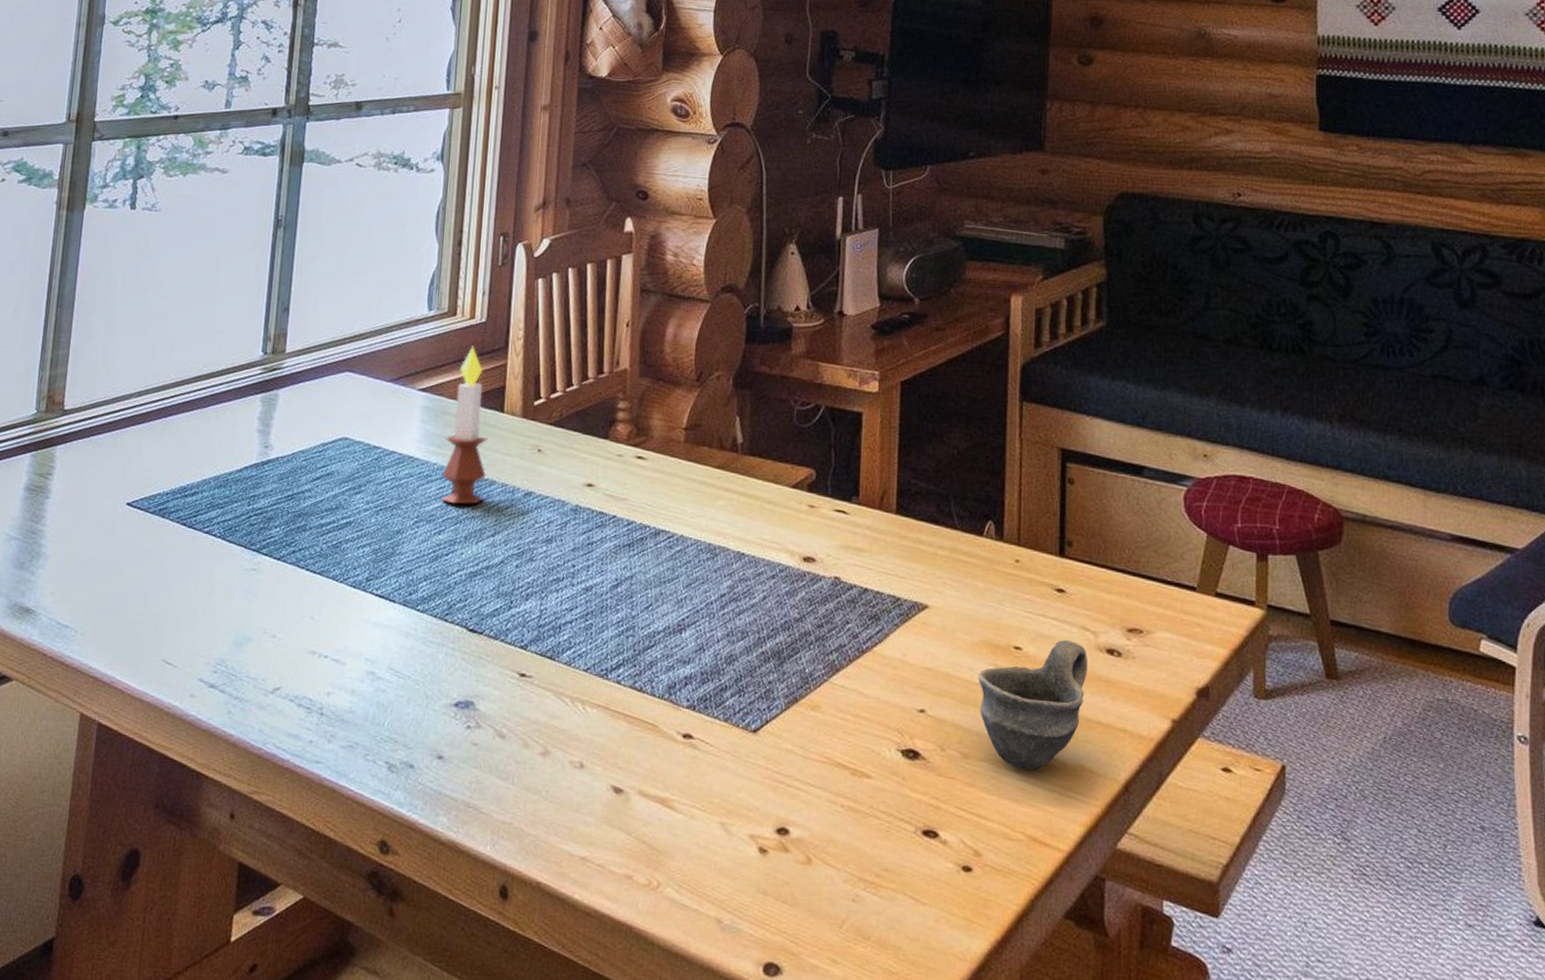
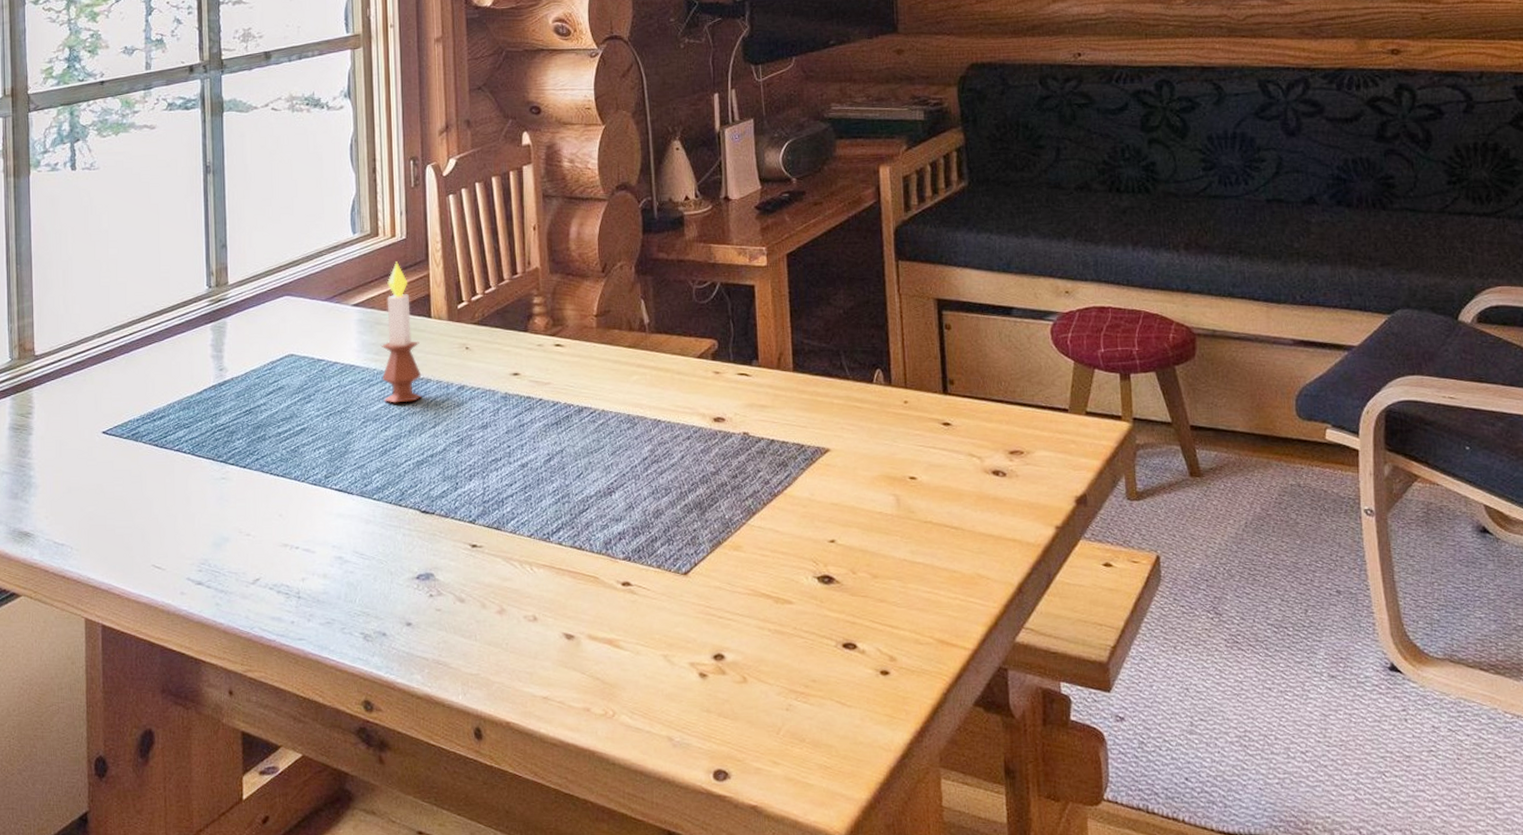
cup: present [979,639,1089,771] -> none [880,466,977,583]

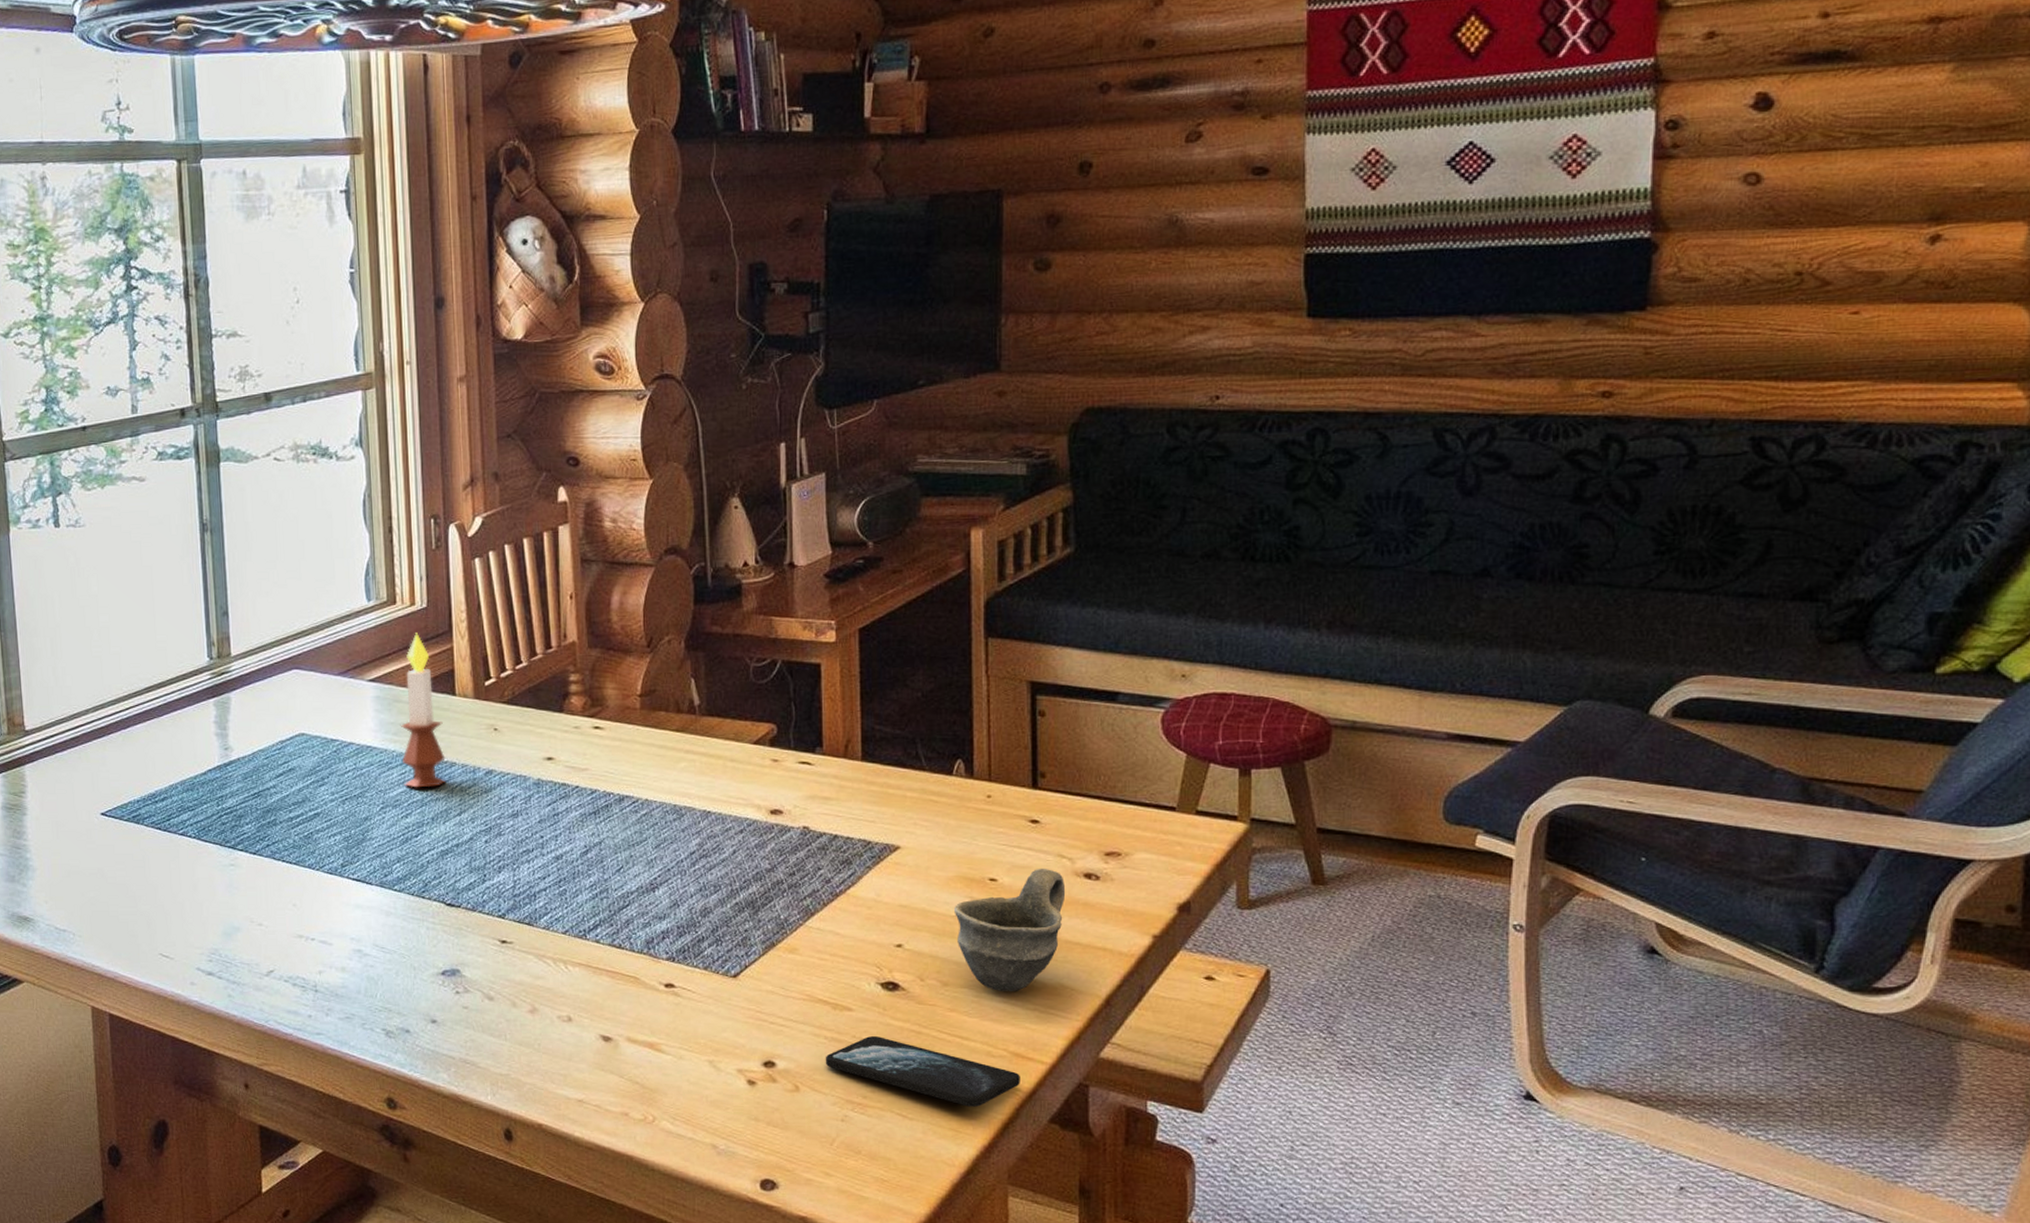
smartphone: none [769,628,946,693] -> present [825,1036,1020,1107]
cup: none [880,466,977,583] -> present [955,868,1066,992]

